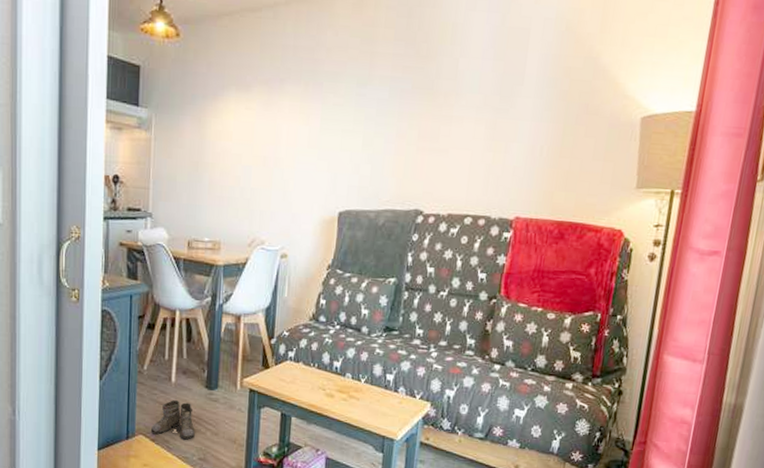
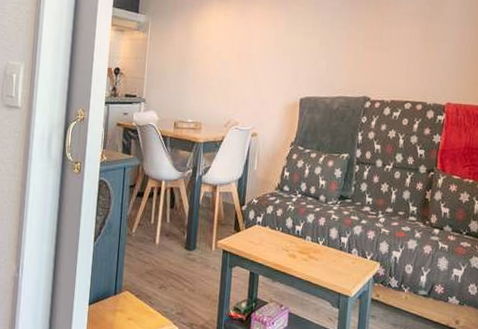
boots: present [151,400,200,440] -> none [136,259,179,296]

